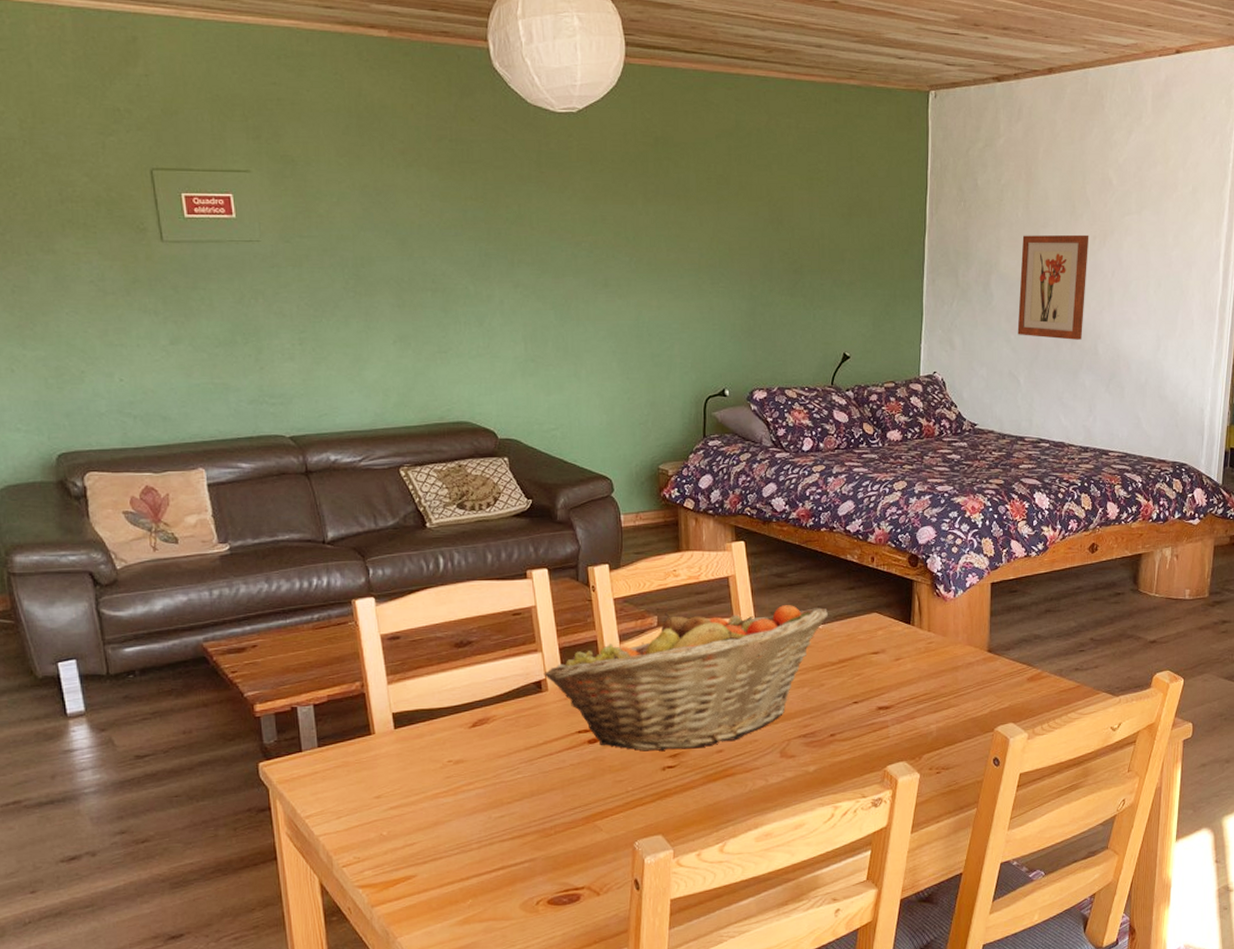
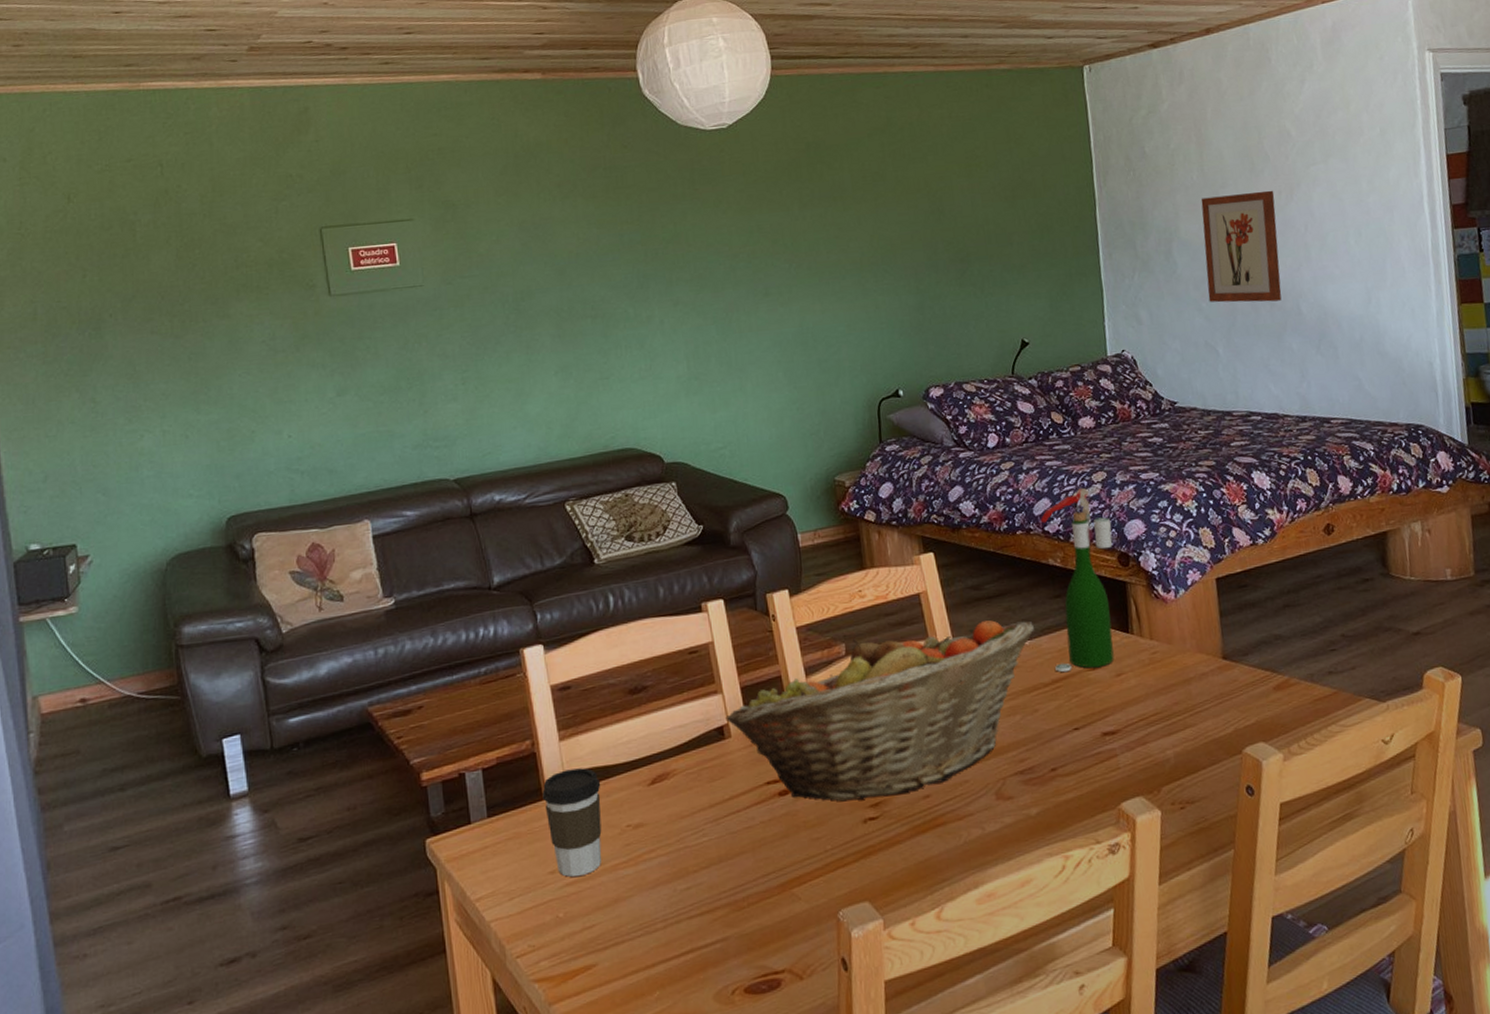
coffee cup: none [370,709,426,803] -> present [542,768,602,878]
wine bottle: none [843,494,906,654] -> present [1040,487,1114,673]

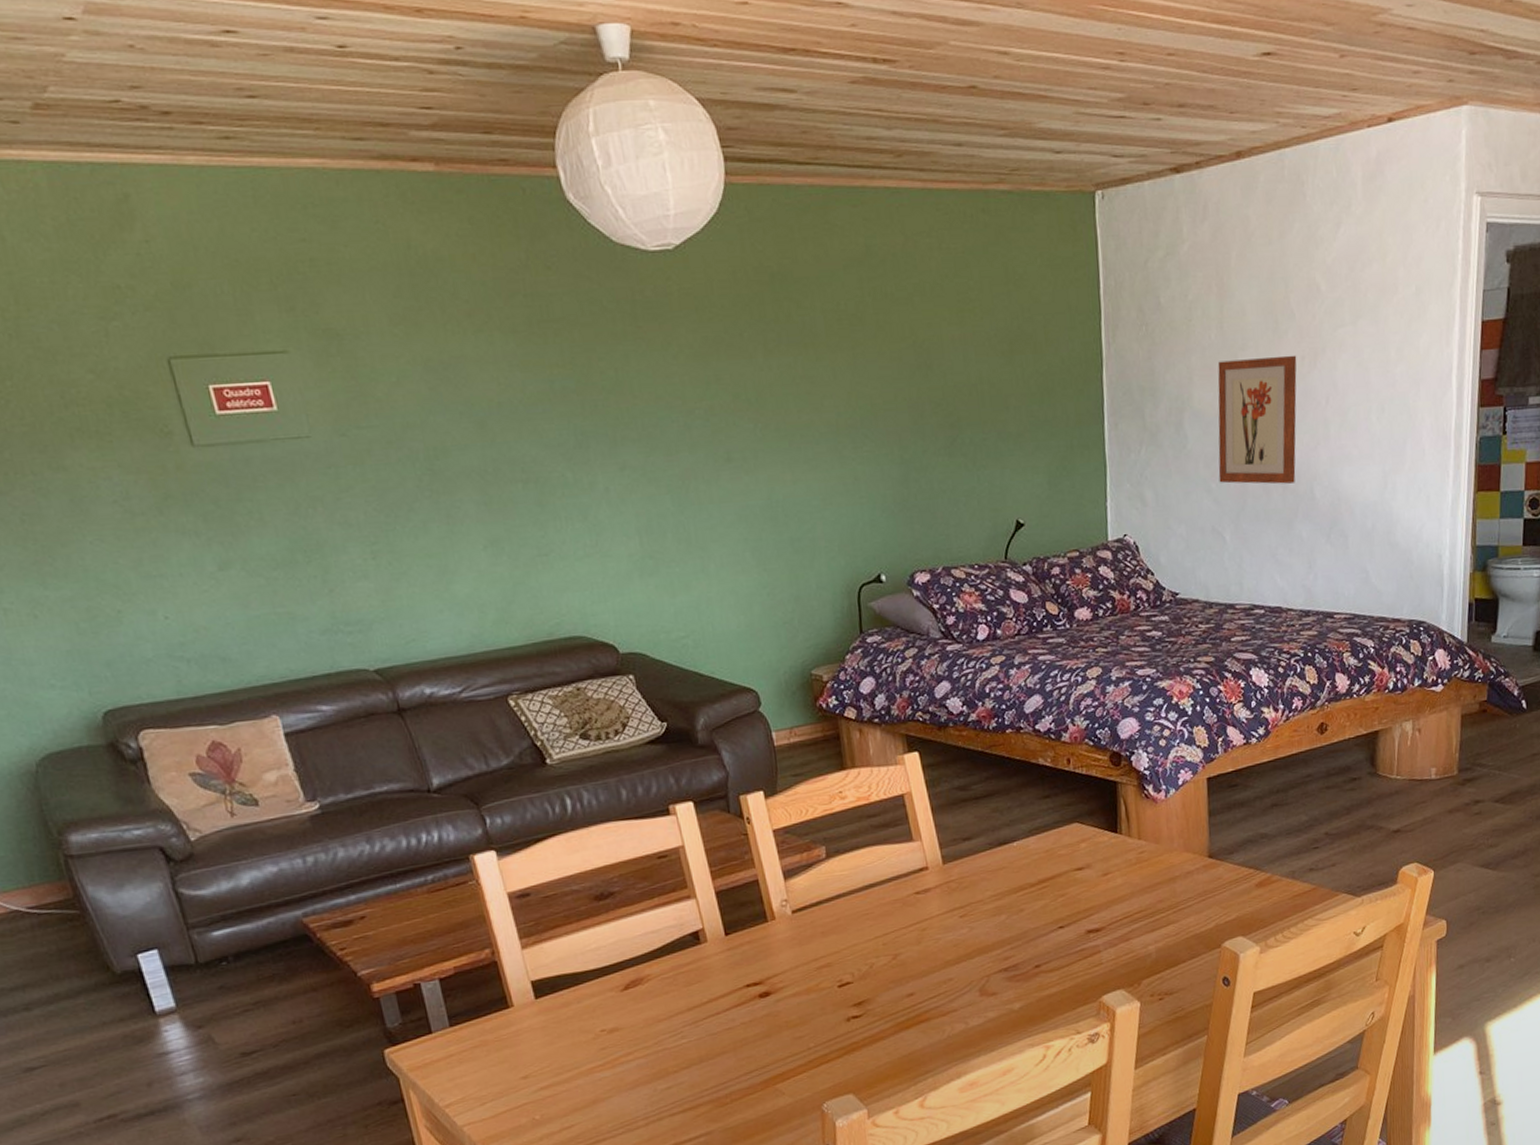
coffee cup: present [542,768,602,878] -> none [507,975,577,1082]
fruit basket: present [725,620,1035,802] -> none [700,821,1023,1002]
wine bottle: present [1040,487,1114,673] -> none [1031,684,1106,873]

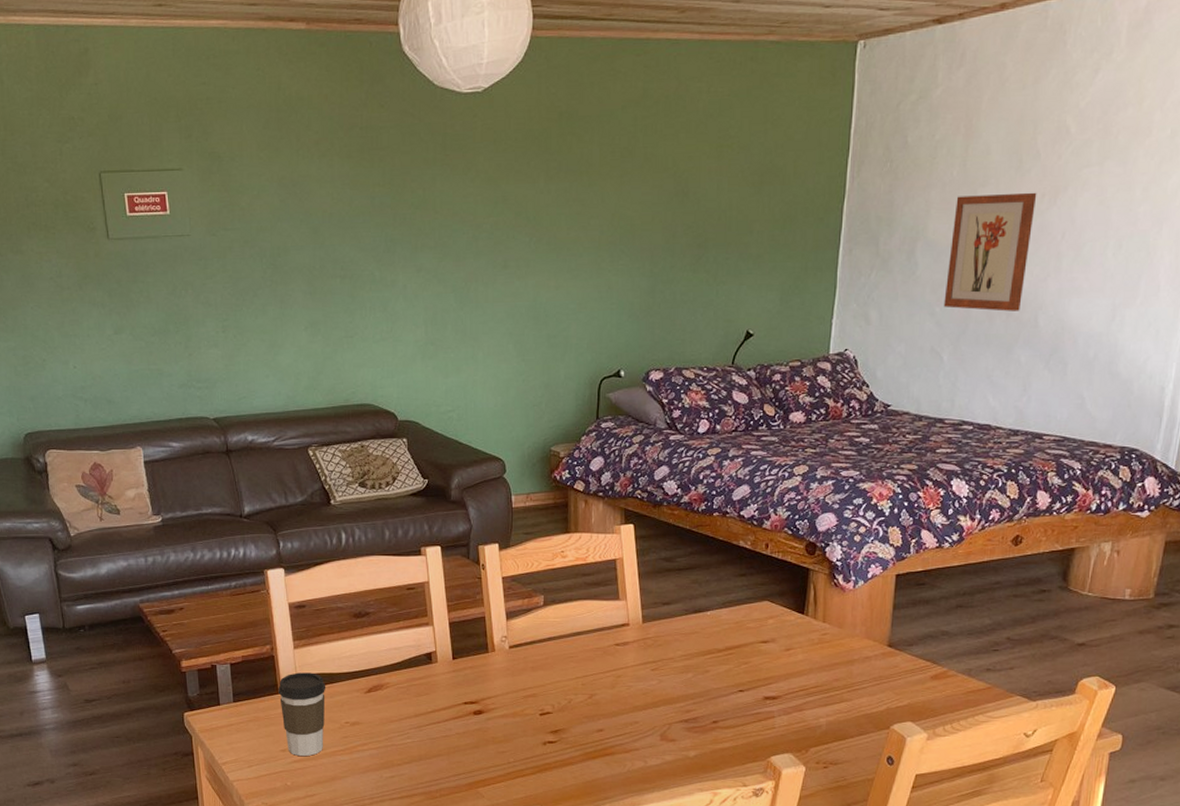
coffee cup: none [507,975,577,1082] -> present [278,672,326,757]

